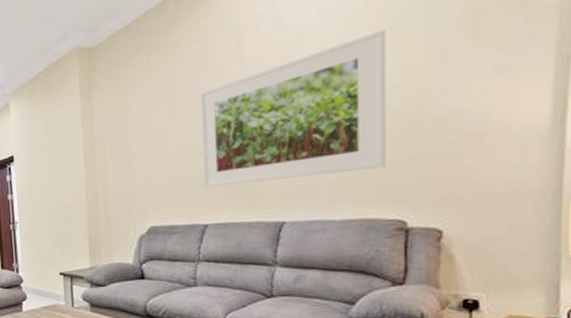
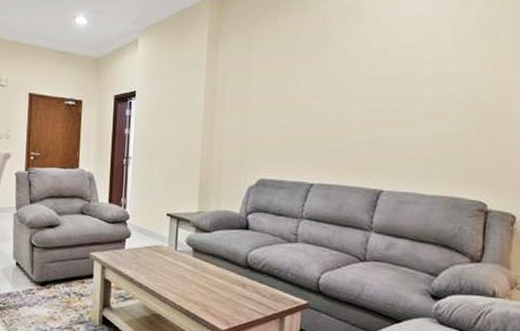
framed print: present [200,29,387,187] -> none [312,29,480,153]

